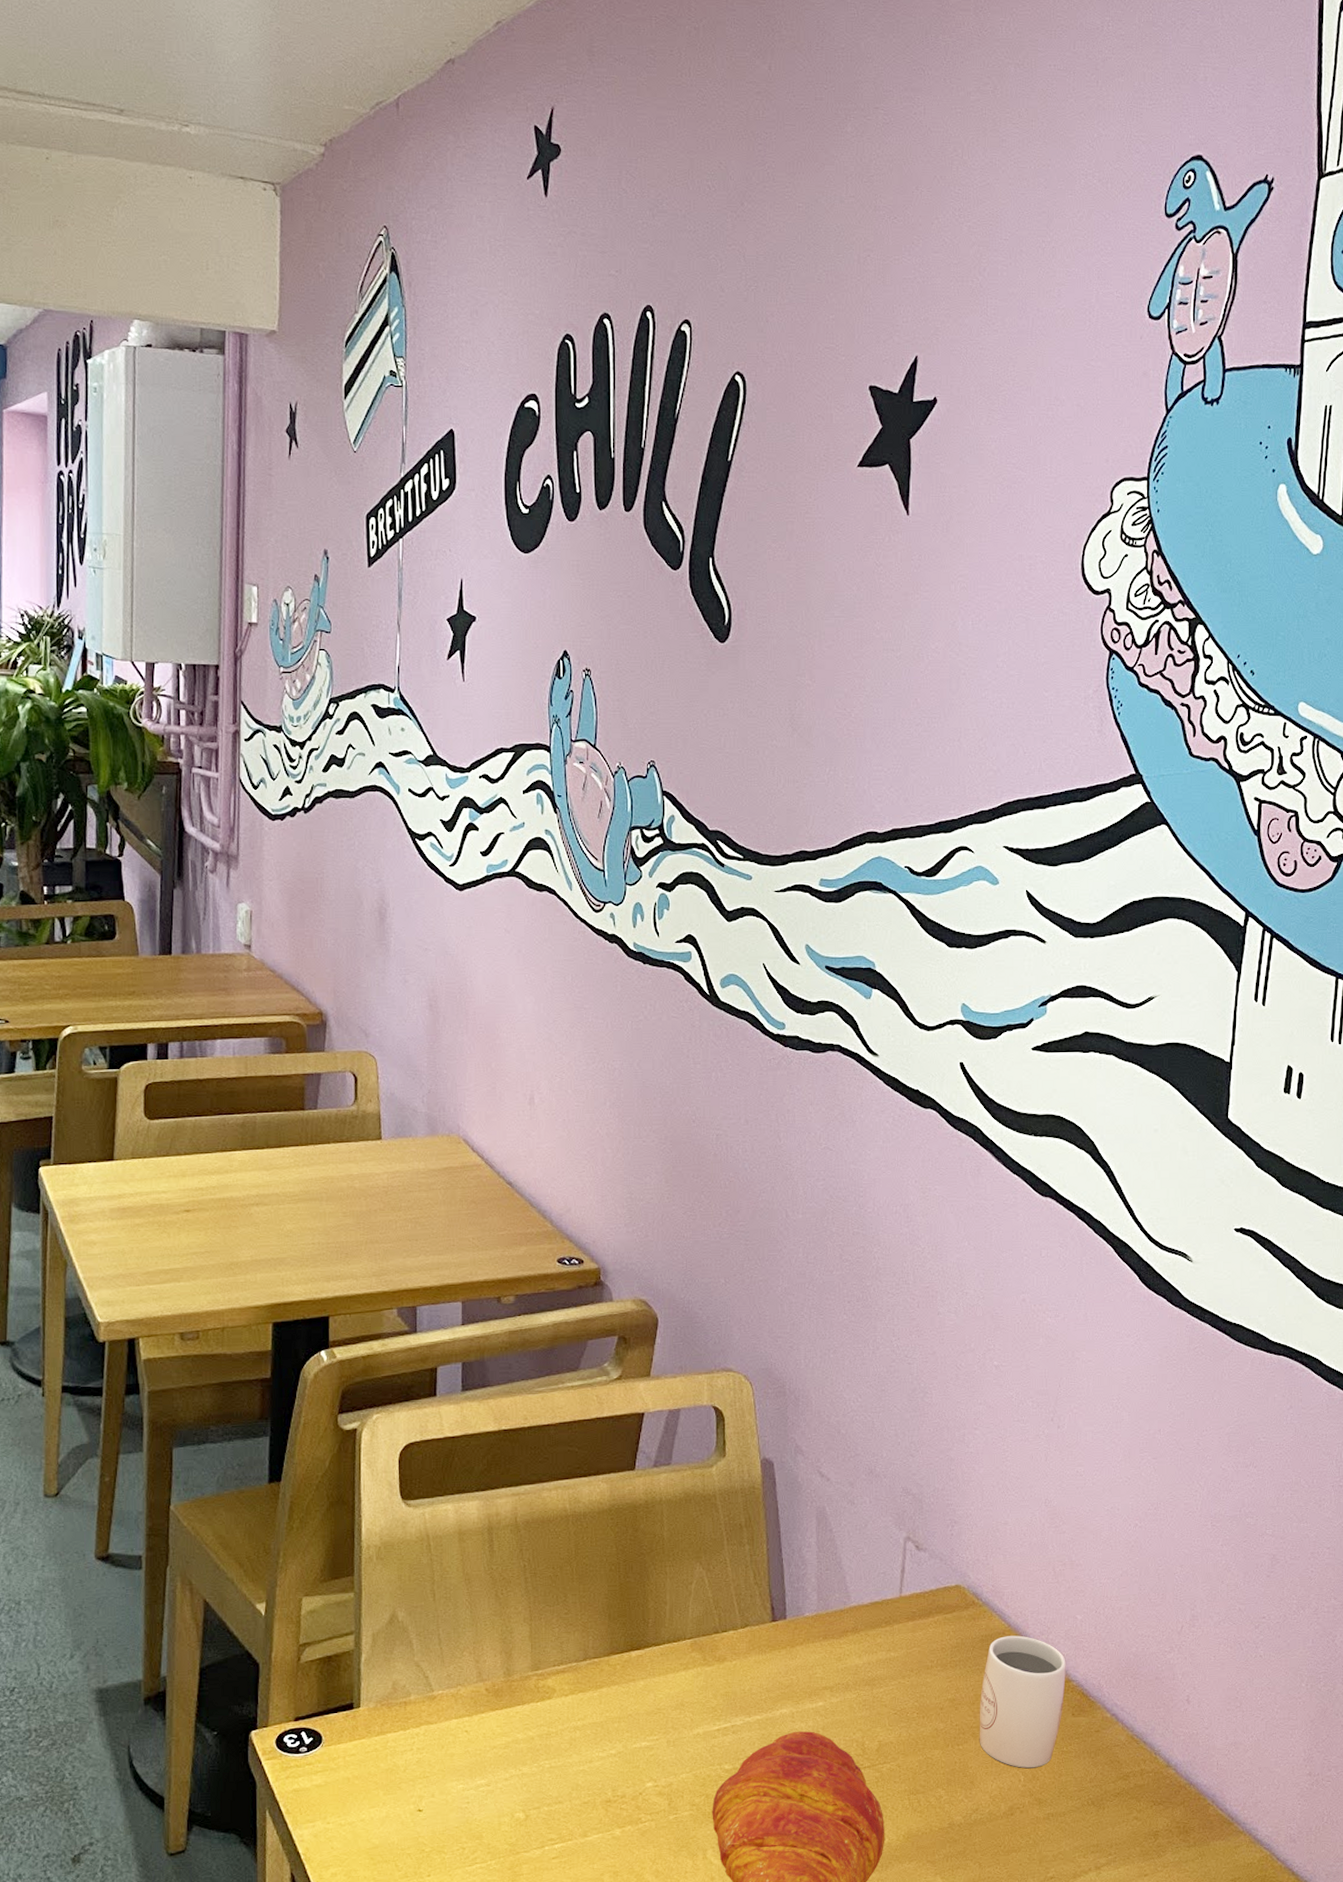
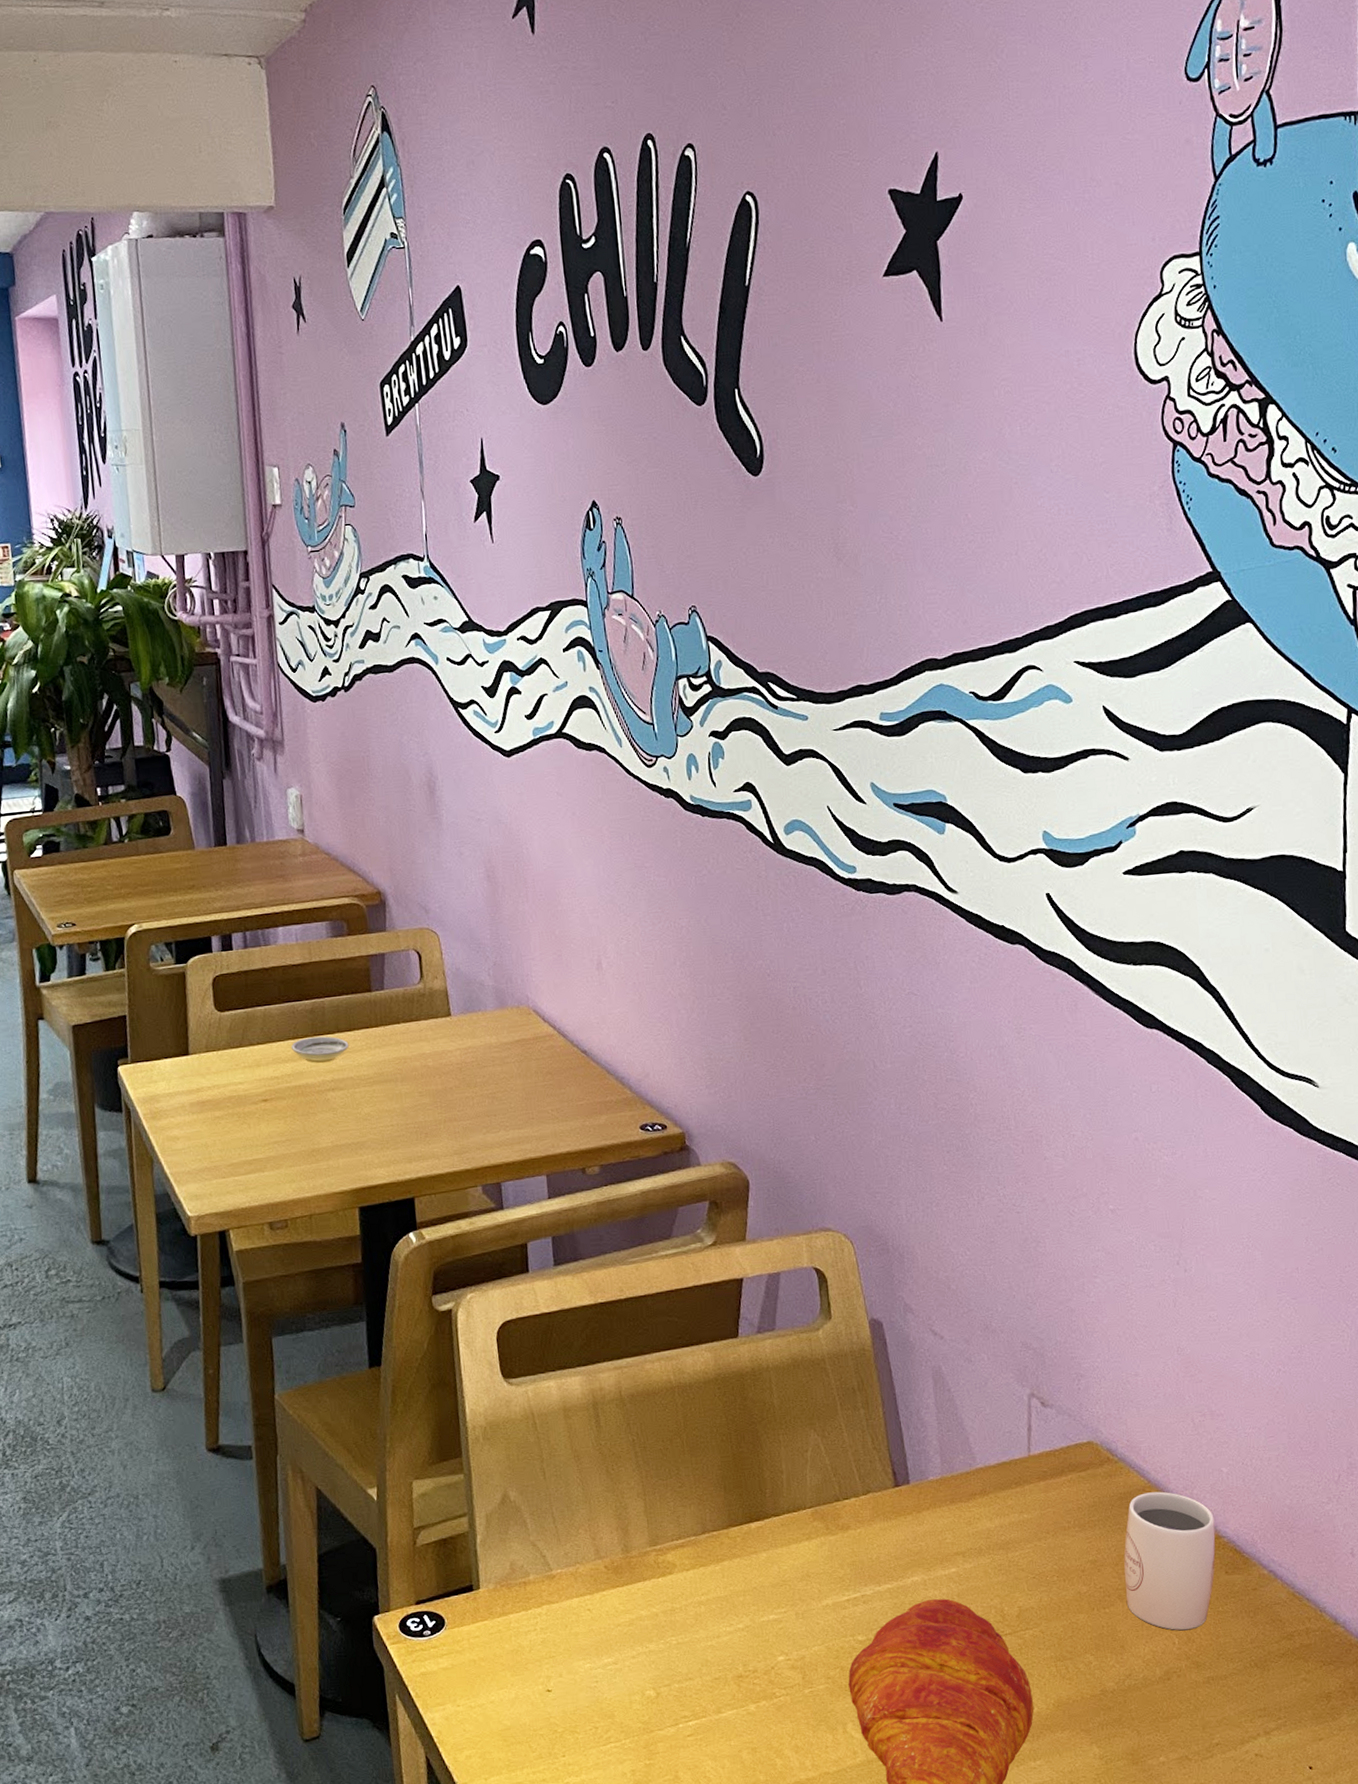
saucer: none [219,1151,277,1177] -> present [291,1036,349,1063]

